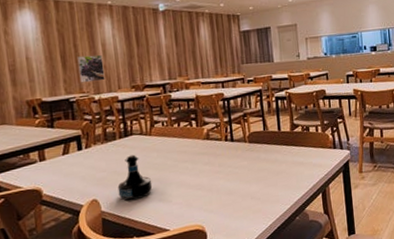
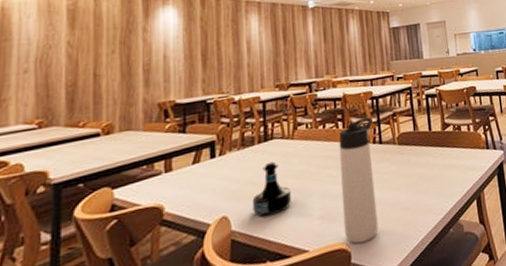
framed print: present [77,54,105,83] -> none [219,52,248,83]
thermos bottle: none [193,117,231,226] -> present [339,117,379,244]

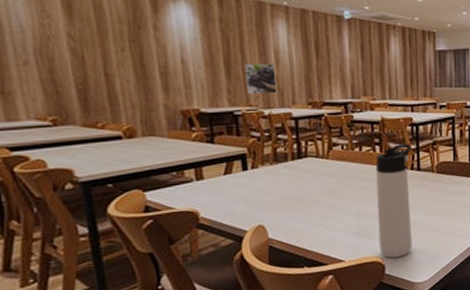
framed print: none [219,52,248,83] -> present [244,63,277,95]
tequila bottle: present [252,161,292,217] -> none [287,178,328,229]

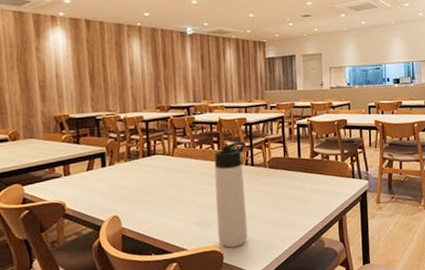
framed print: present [244,63,277,95] -> none [105,74,132,102]

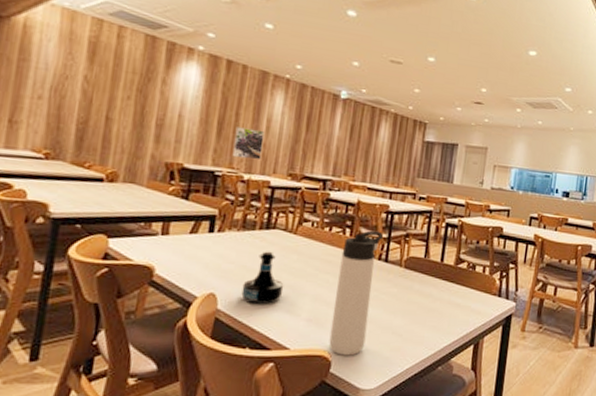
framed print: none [105,74,132,102] -> present [232,127,265,160]
tequila bottle: none [138,174,173,219] -> present [241,251,284,305]

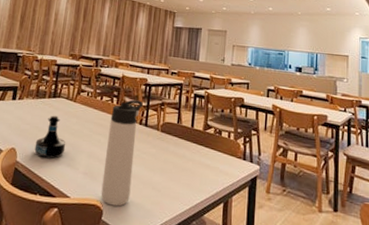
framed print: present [232,127,265,160] -> none [30,19,53,44]

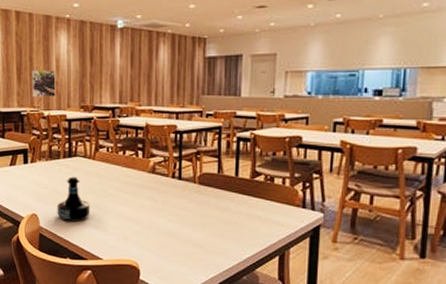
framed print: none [30,19,53,44] -> present [31,70,56,98]
thermos bottle: present [101,99,143,207] -> none [136,151,174,265]

